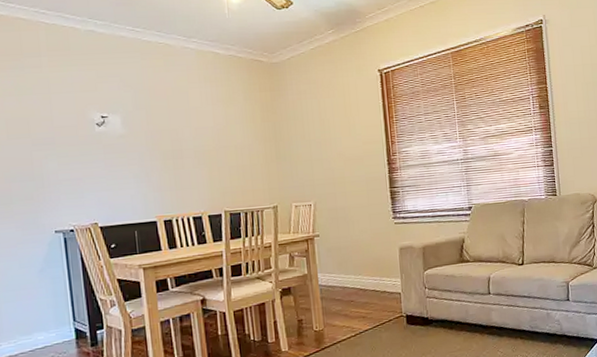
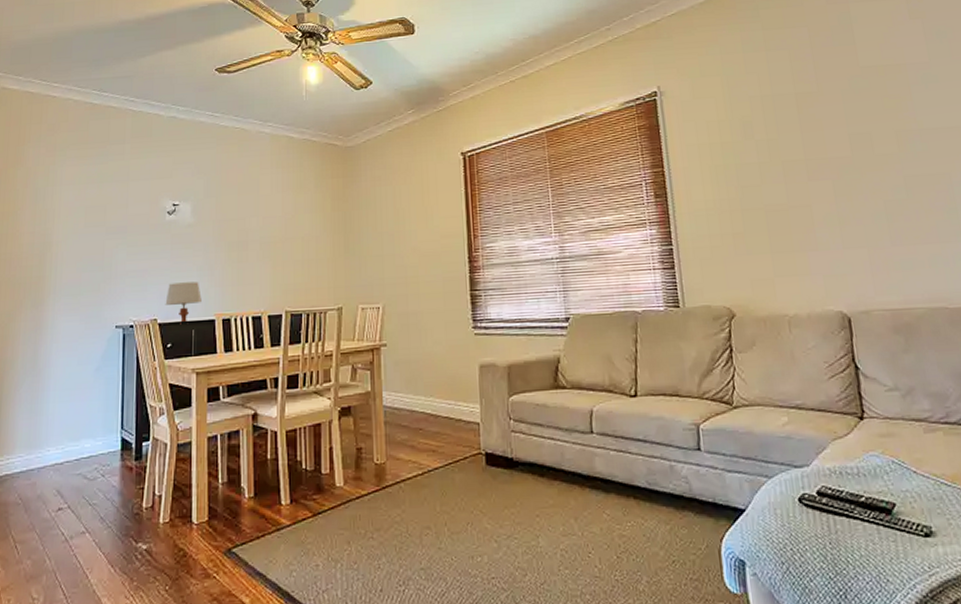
table lamp: none [104,188,141,227] -> present [165,282,202,325]

